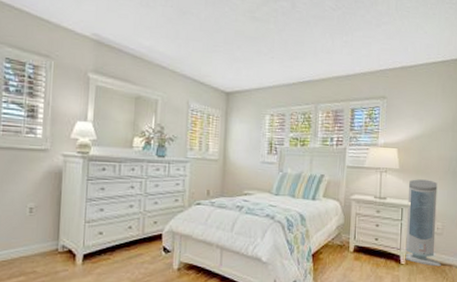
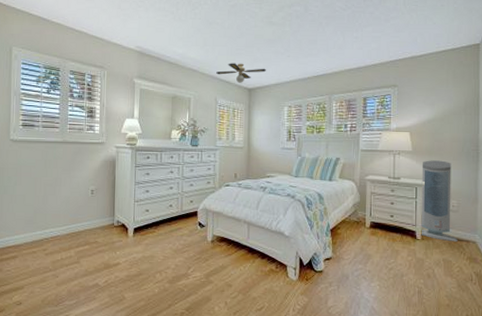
ceiling fan: none [189,61,247,85] -> present [216,63,266,83]

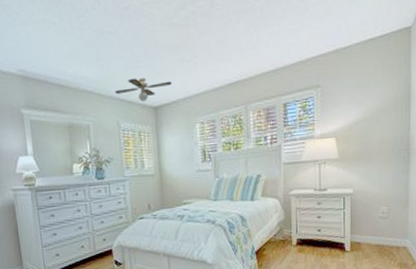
air purifier: present [421,160,458,242] -> none [349,165,388,250]

